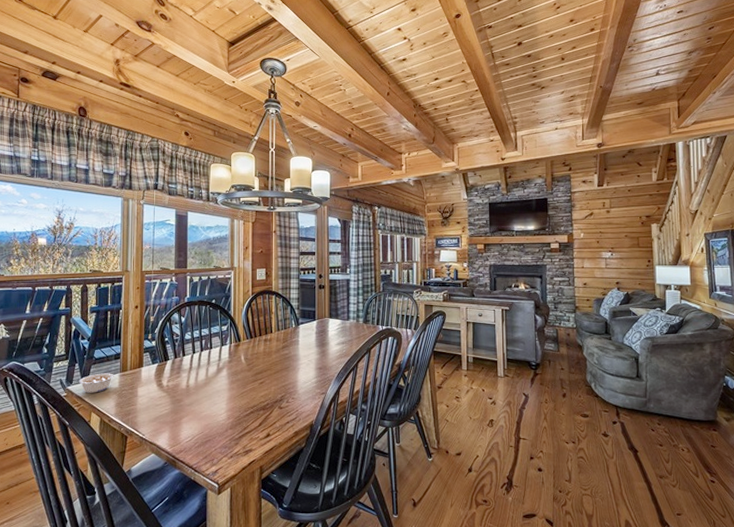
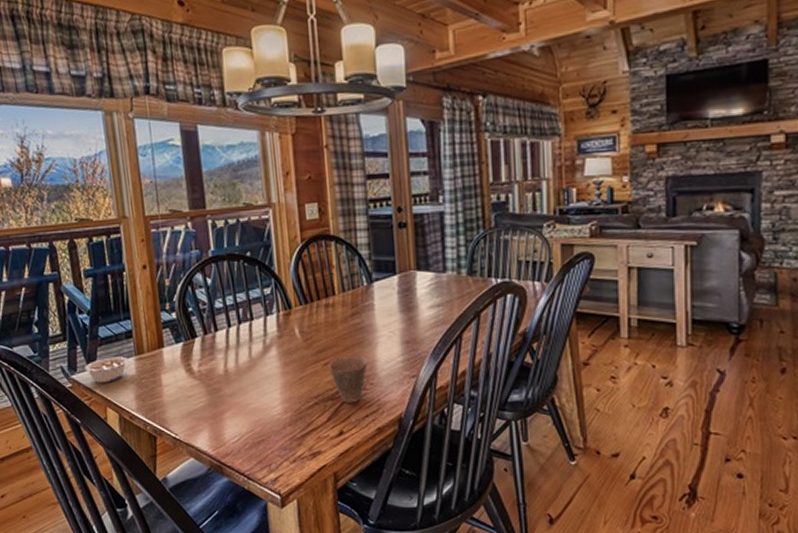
cup: none [263,377,291,412] -> present [328,355,367,403]

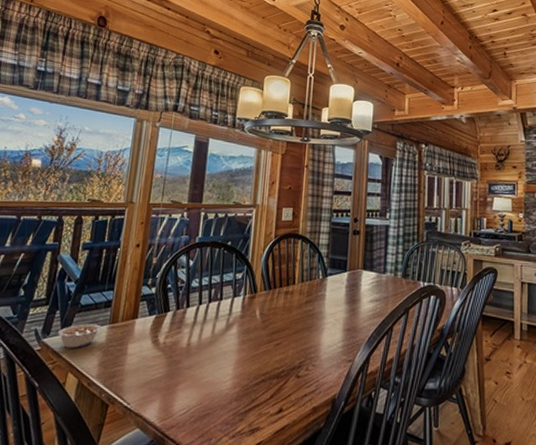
cup: present [328,355,367,403] -> none [279,338,313,382]

